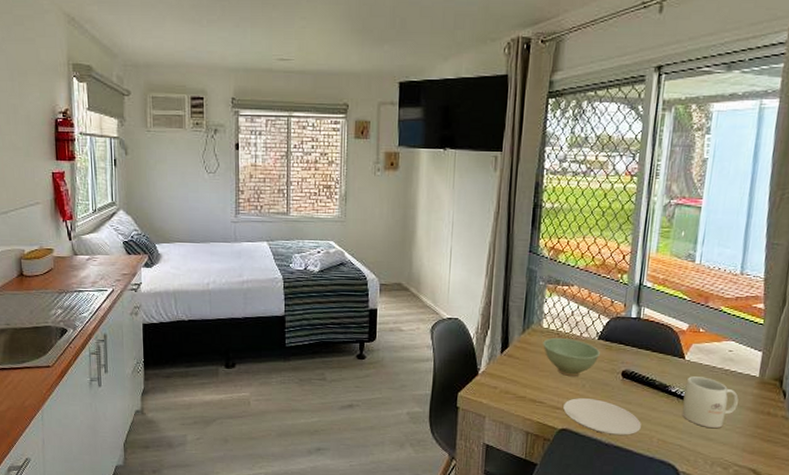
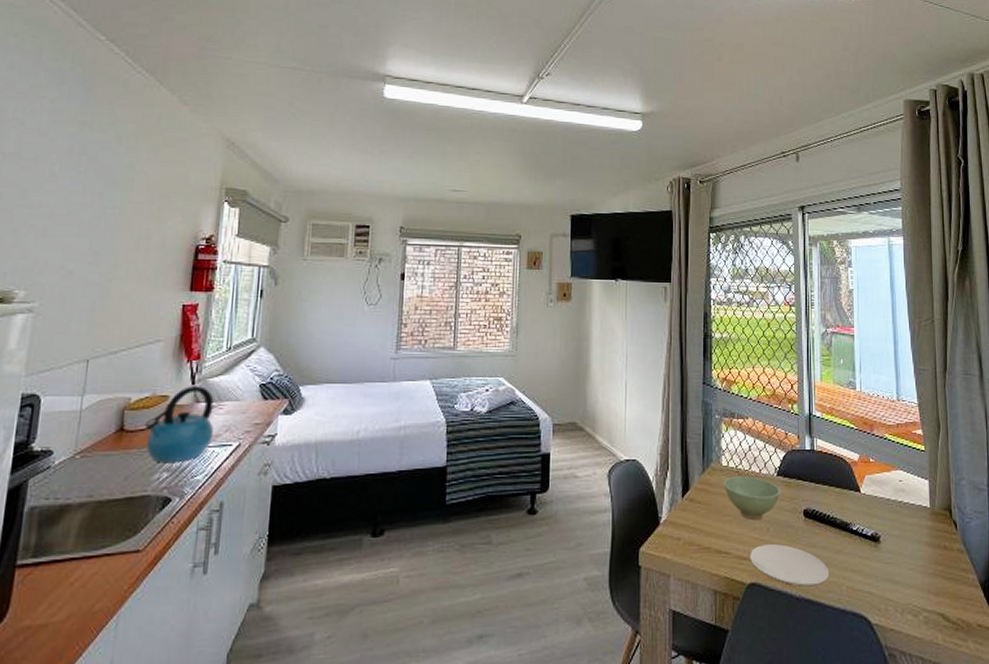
kettle: none [38,242,91,303] -> present [144,386,214,463]
mug: present [682,376,739,429] -> none [864,511,916,570]

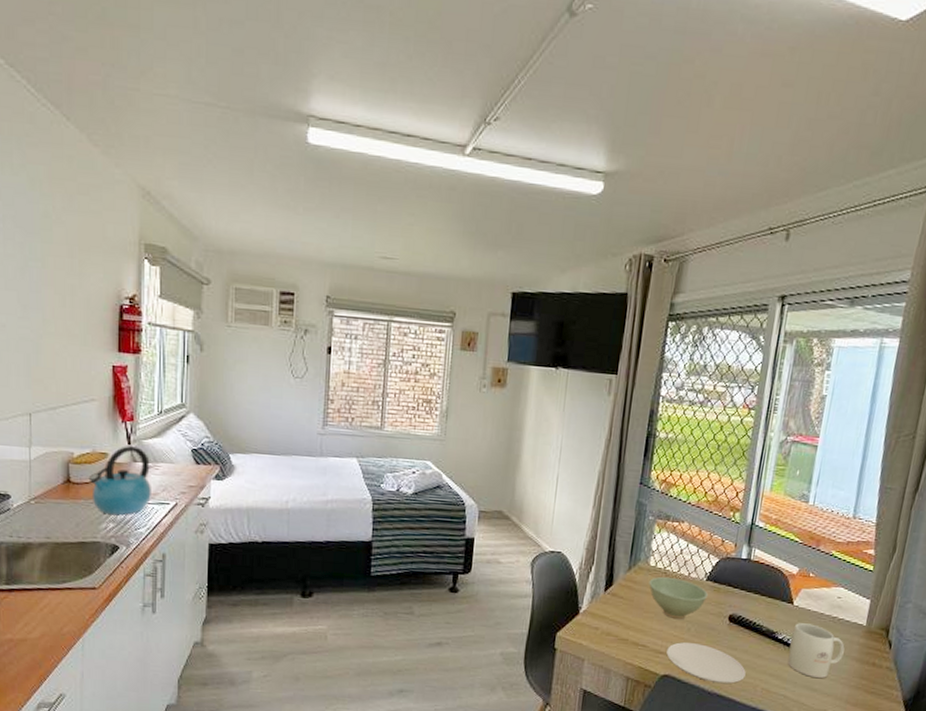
mug: none [864,511,916,570] -> present [787,623,845,679]

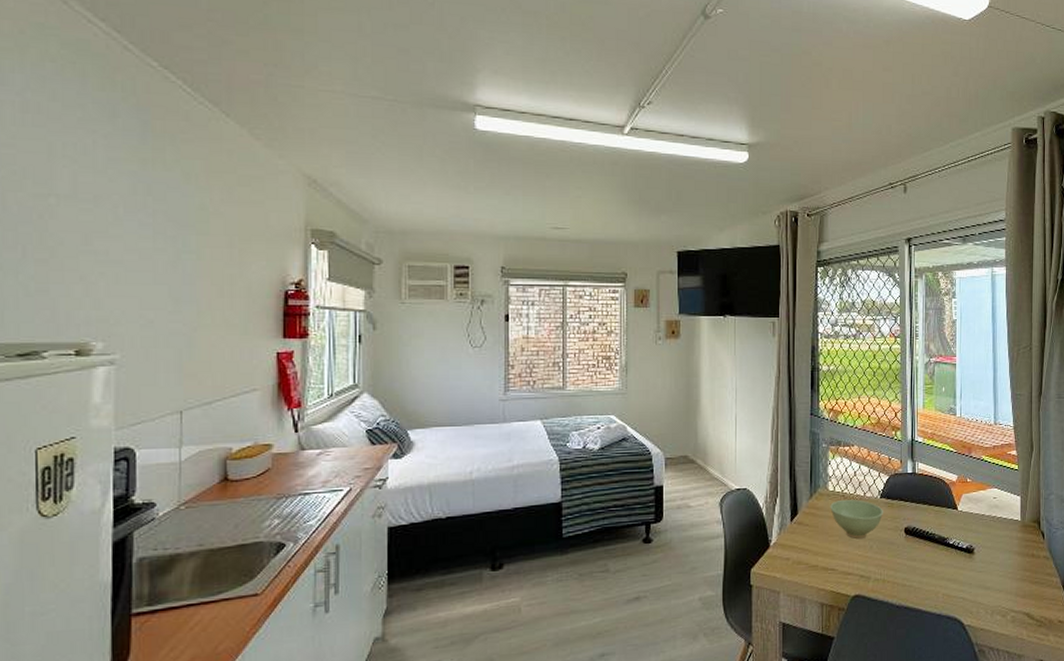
kettle: present [88,446,151,516] -> none [249,434,322,511]
plate: present [666,642,746,685] -> none [854,559,927,596]
mug: present [787,623,845,679] -> none [960,526,1007,577]

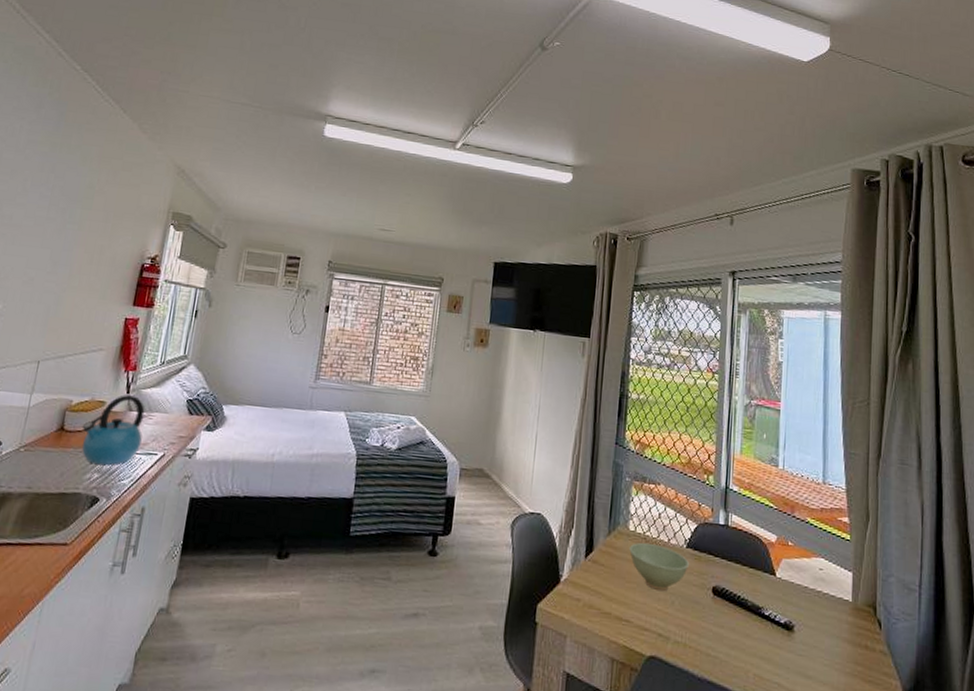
kettle: none [249,434,322,511] -> present [82,395,145,466]

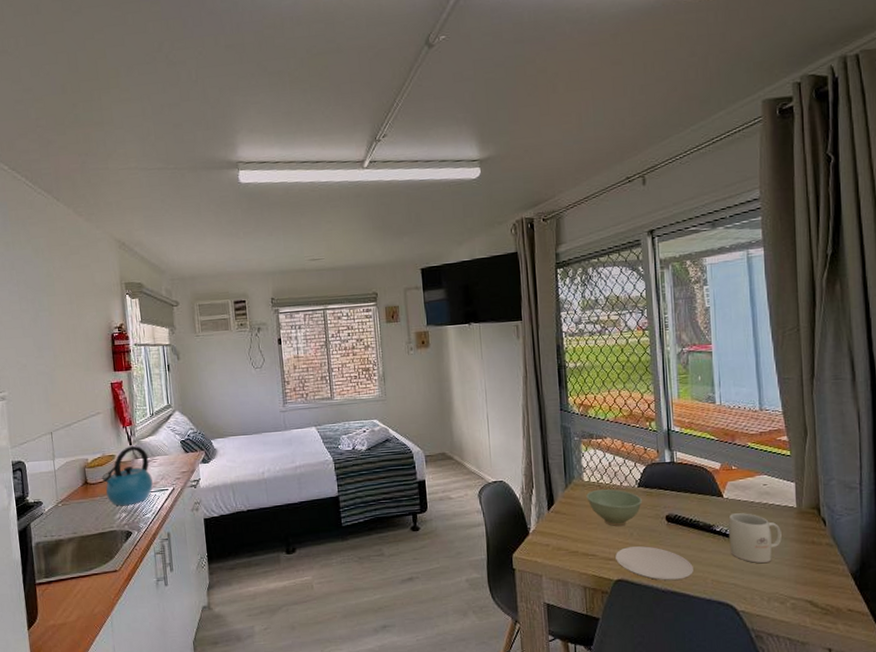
plate: none [651,617,735,669] -> present [615,546,693,581]
mug: none [777,597,834,664] -> present [728,513,782,564]

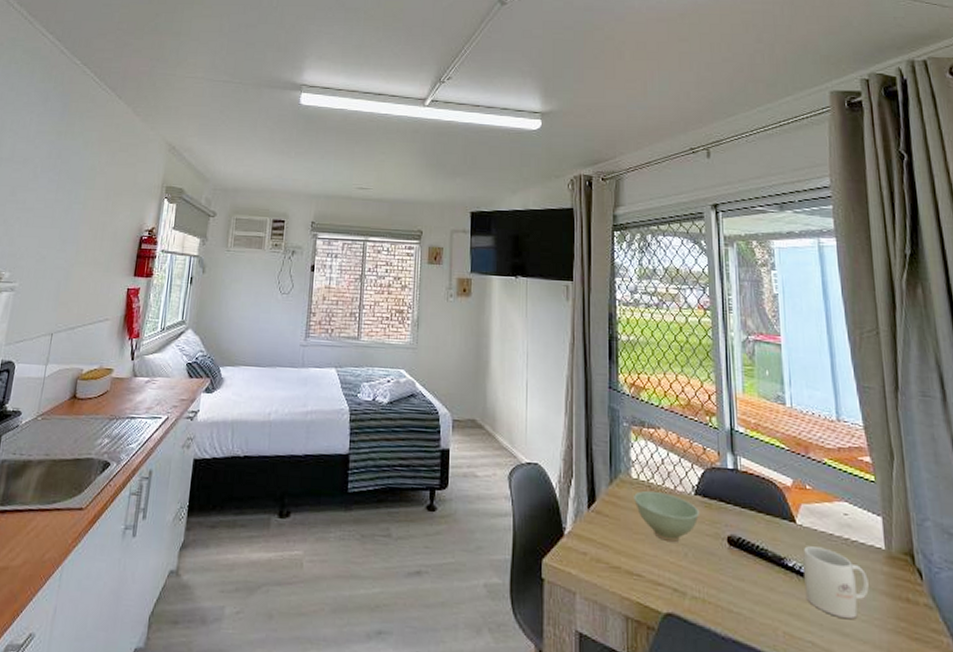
kettle: present [101,446,153,506] -> none [92,361,149,431]
plate: present [615,546,693,581] -> none [666,571,761,627]

